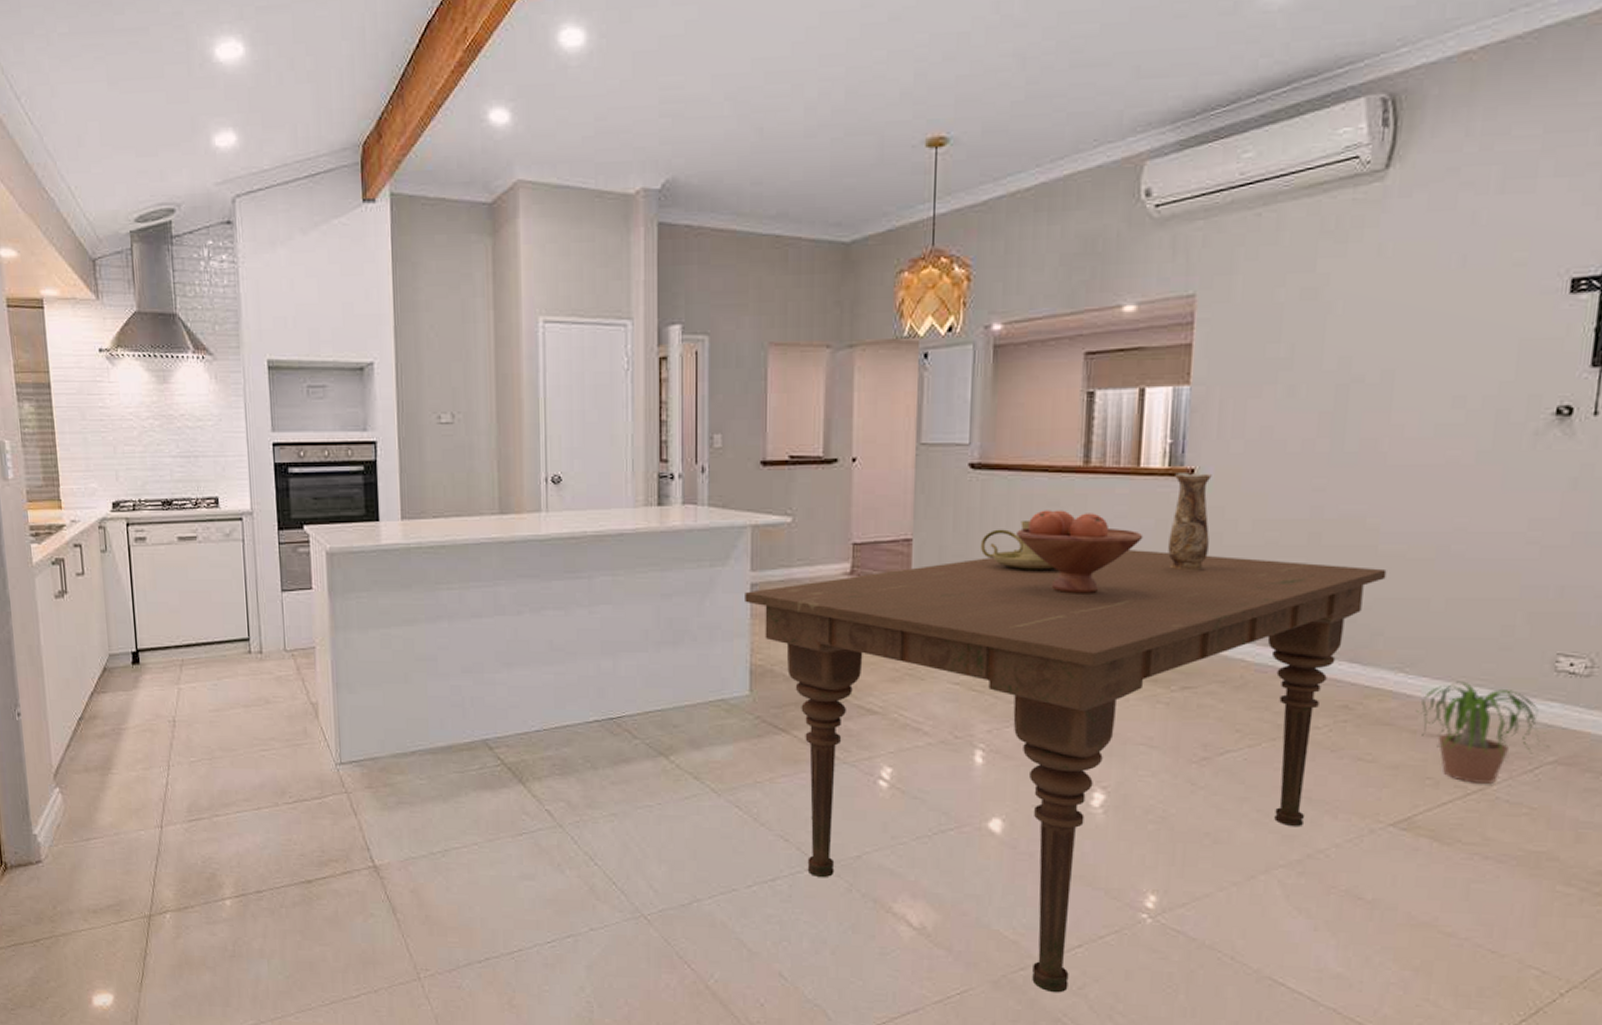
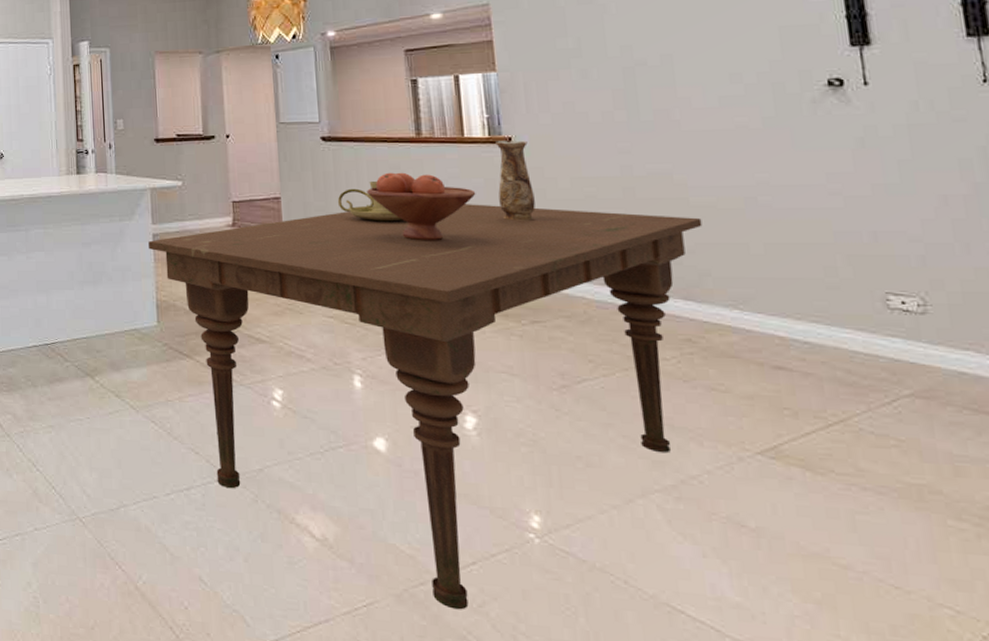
potted plant: present [1415,681,1549,784] -> none [758,317,901,415]

